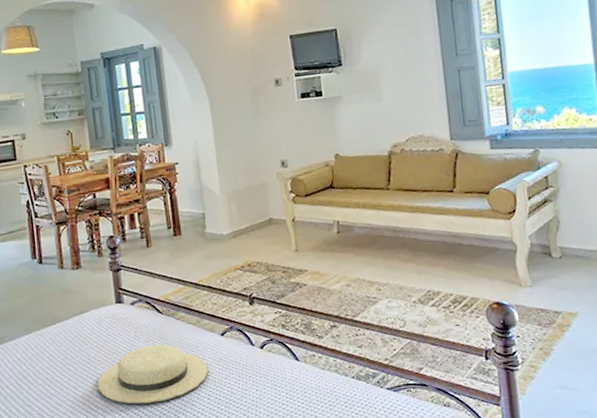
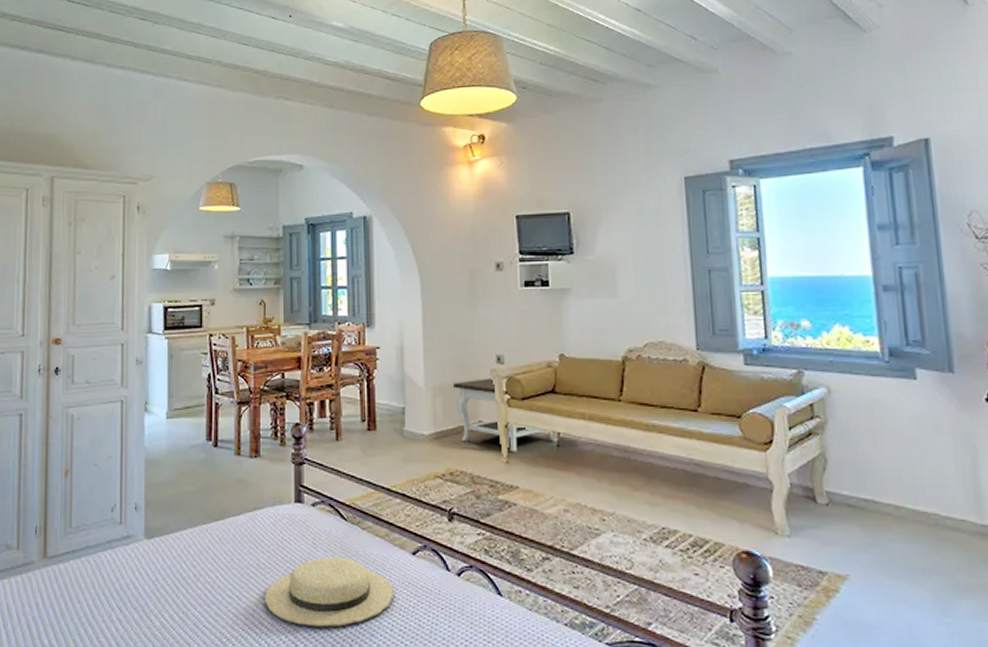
side table: none [245,179,338,242] -> present [454,377,558,452]

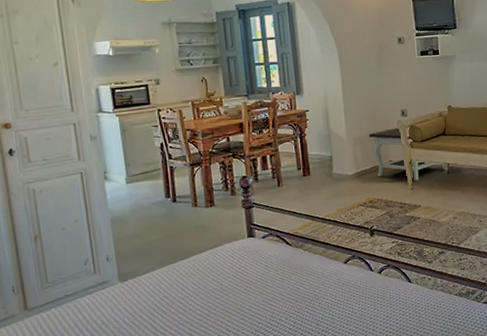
sunhat: present [264,556,394,628] -> none [229,273,333,327]

